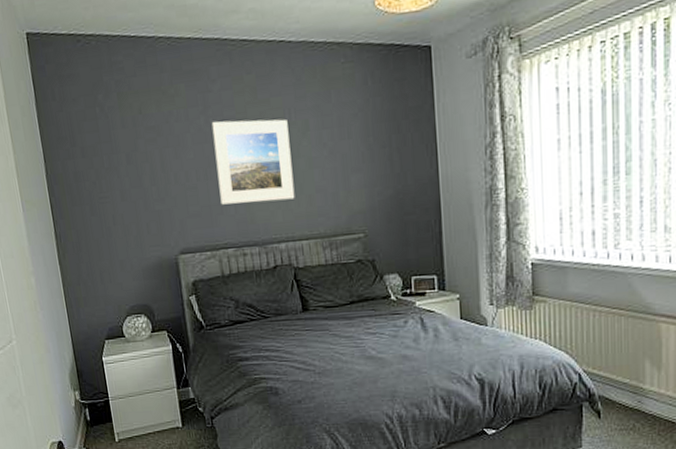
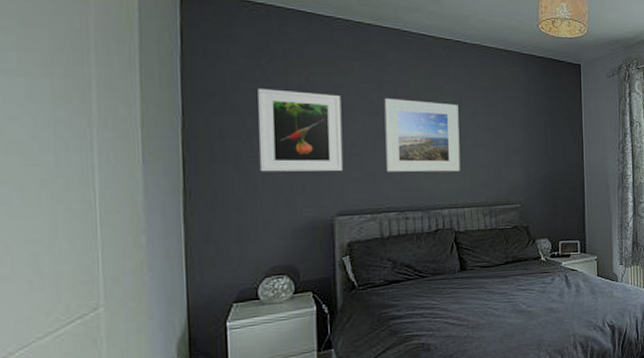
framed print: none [99,124,180,213] -> present [258,87,343,172]

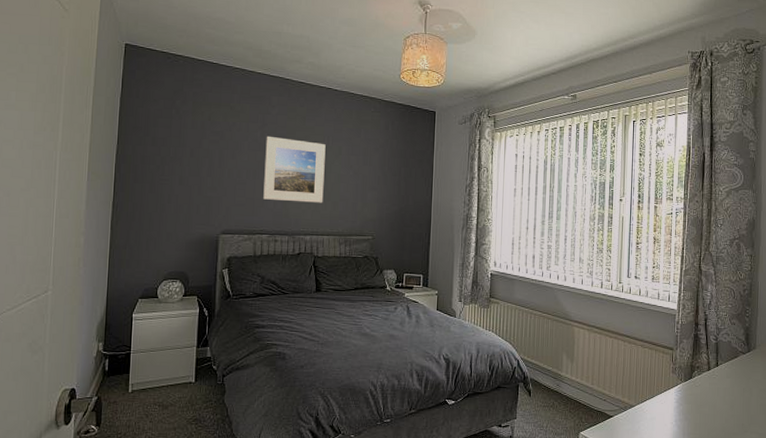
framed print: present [258,87,343,172] -> none [167,124,233,197]

